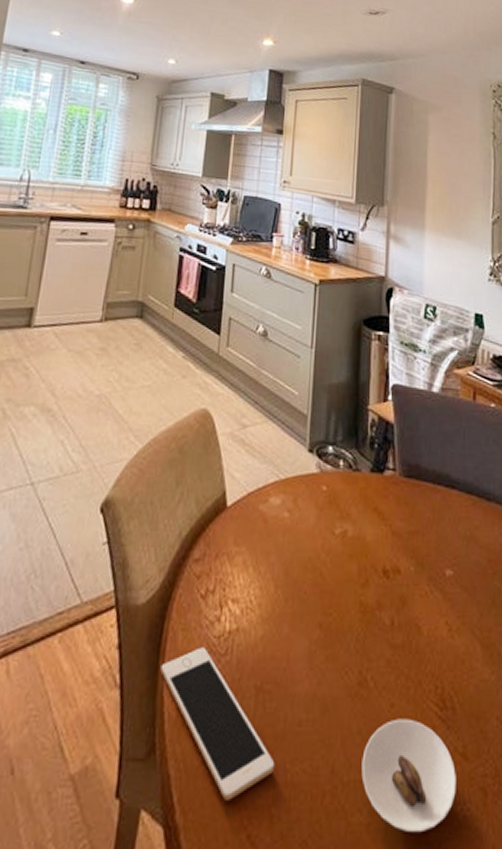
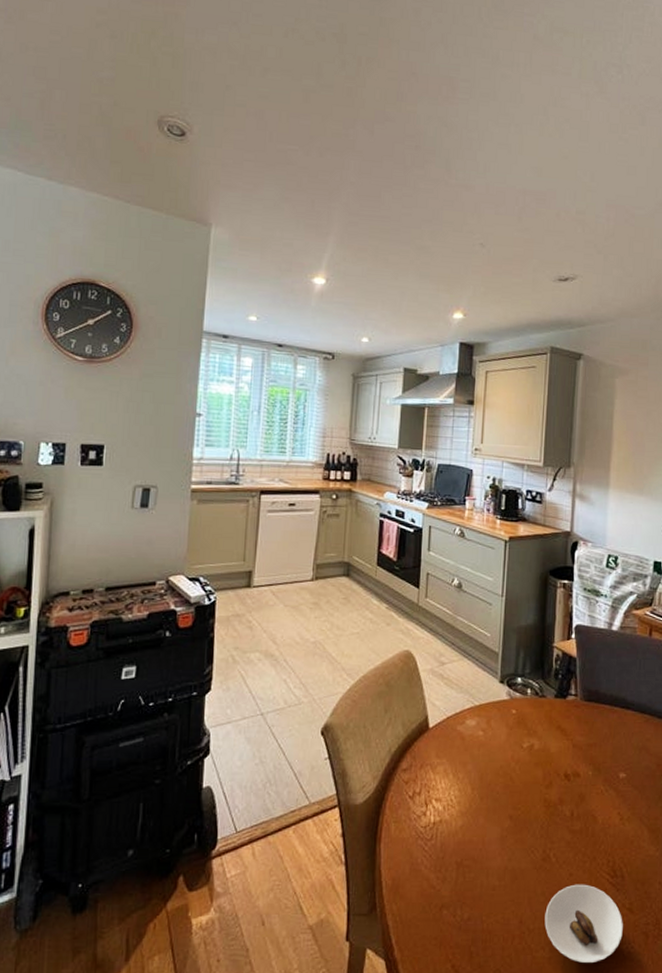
cell phone: present [160,647,275,800] -> none [378,835,474,942]

